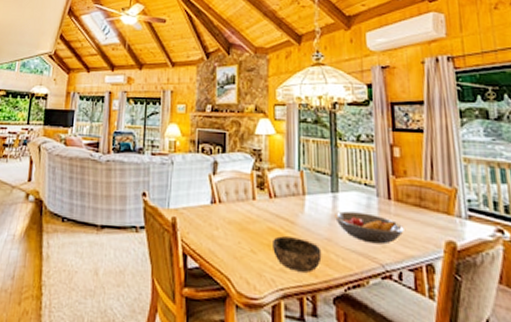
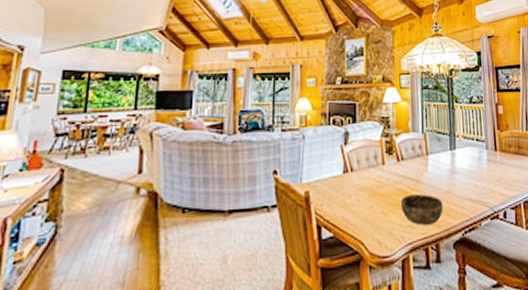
fruit bowl: present [333,211,404,245] -> none [452,164,507,191]

